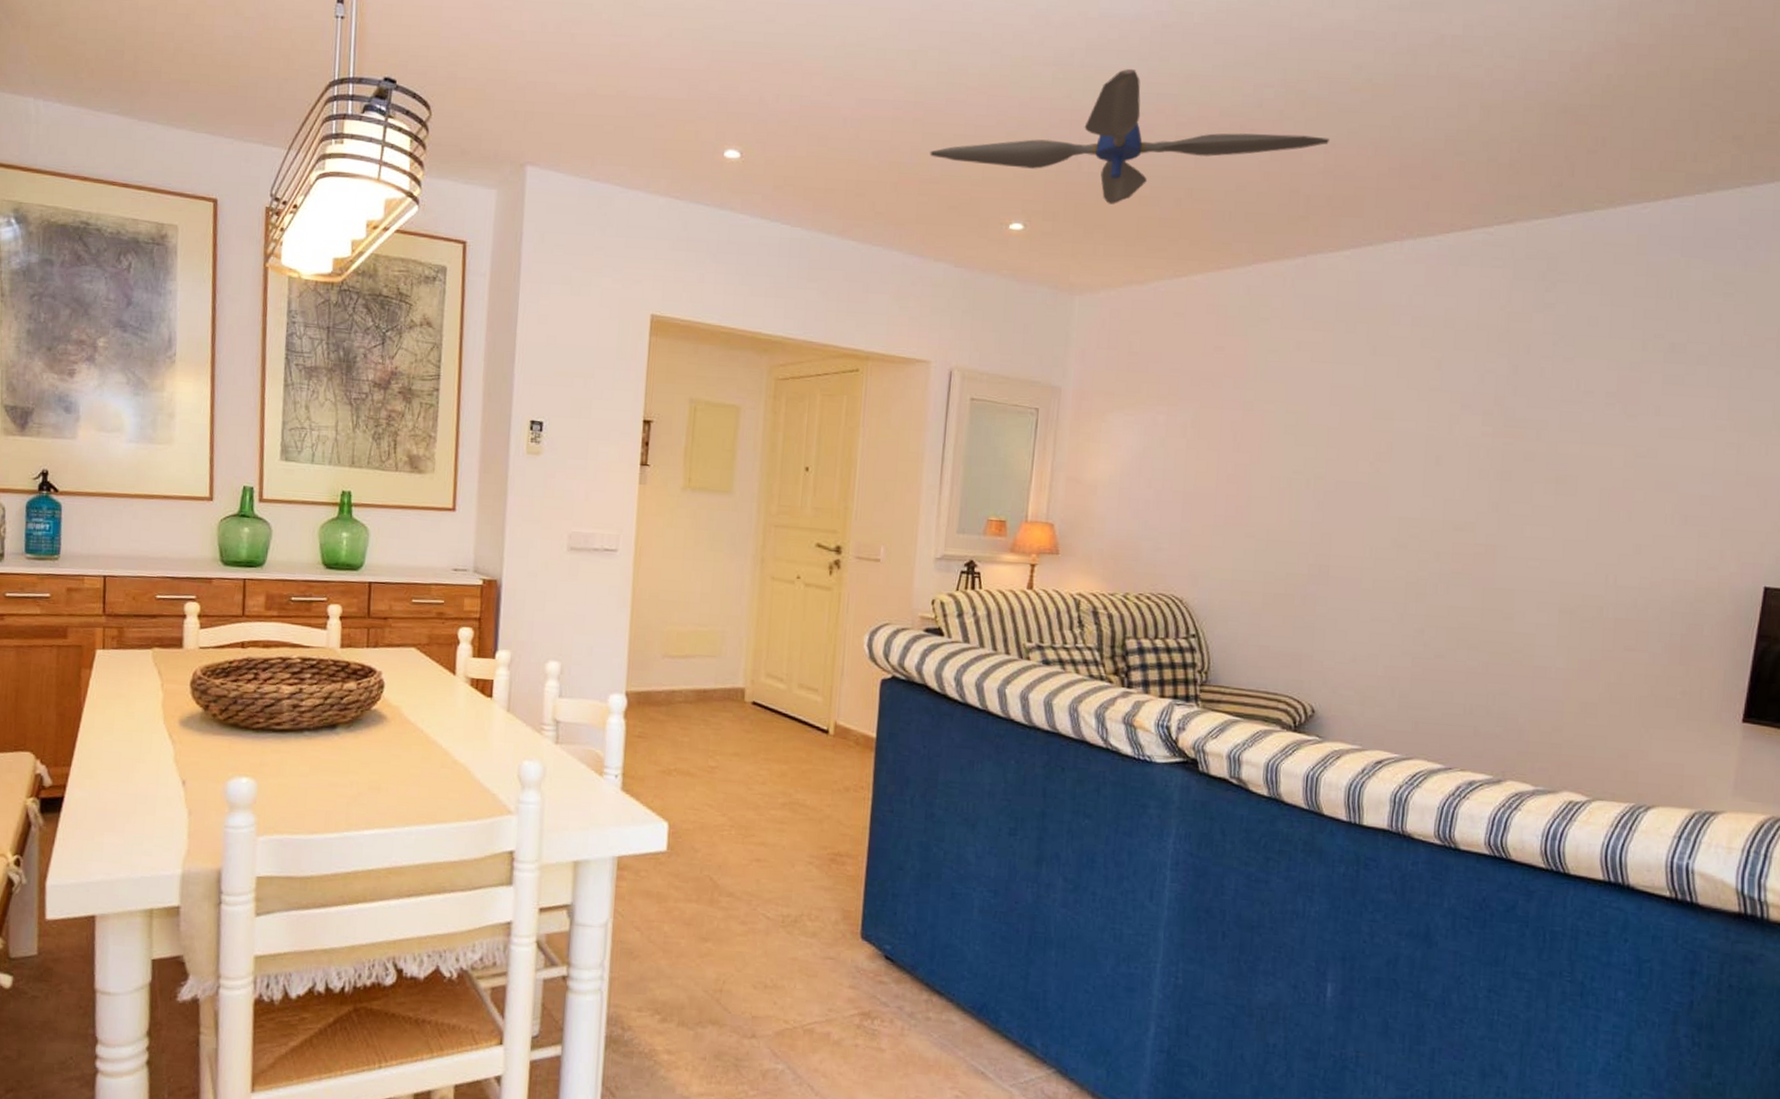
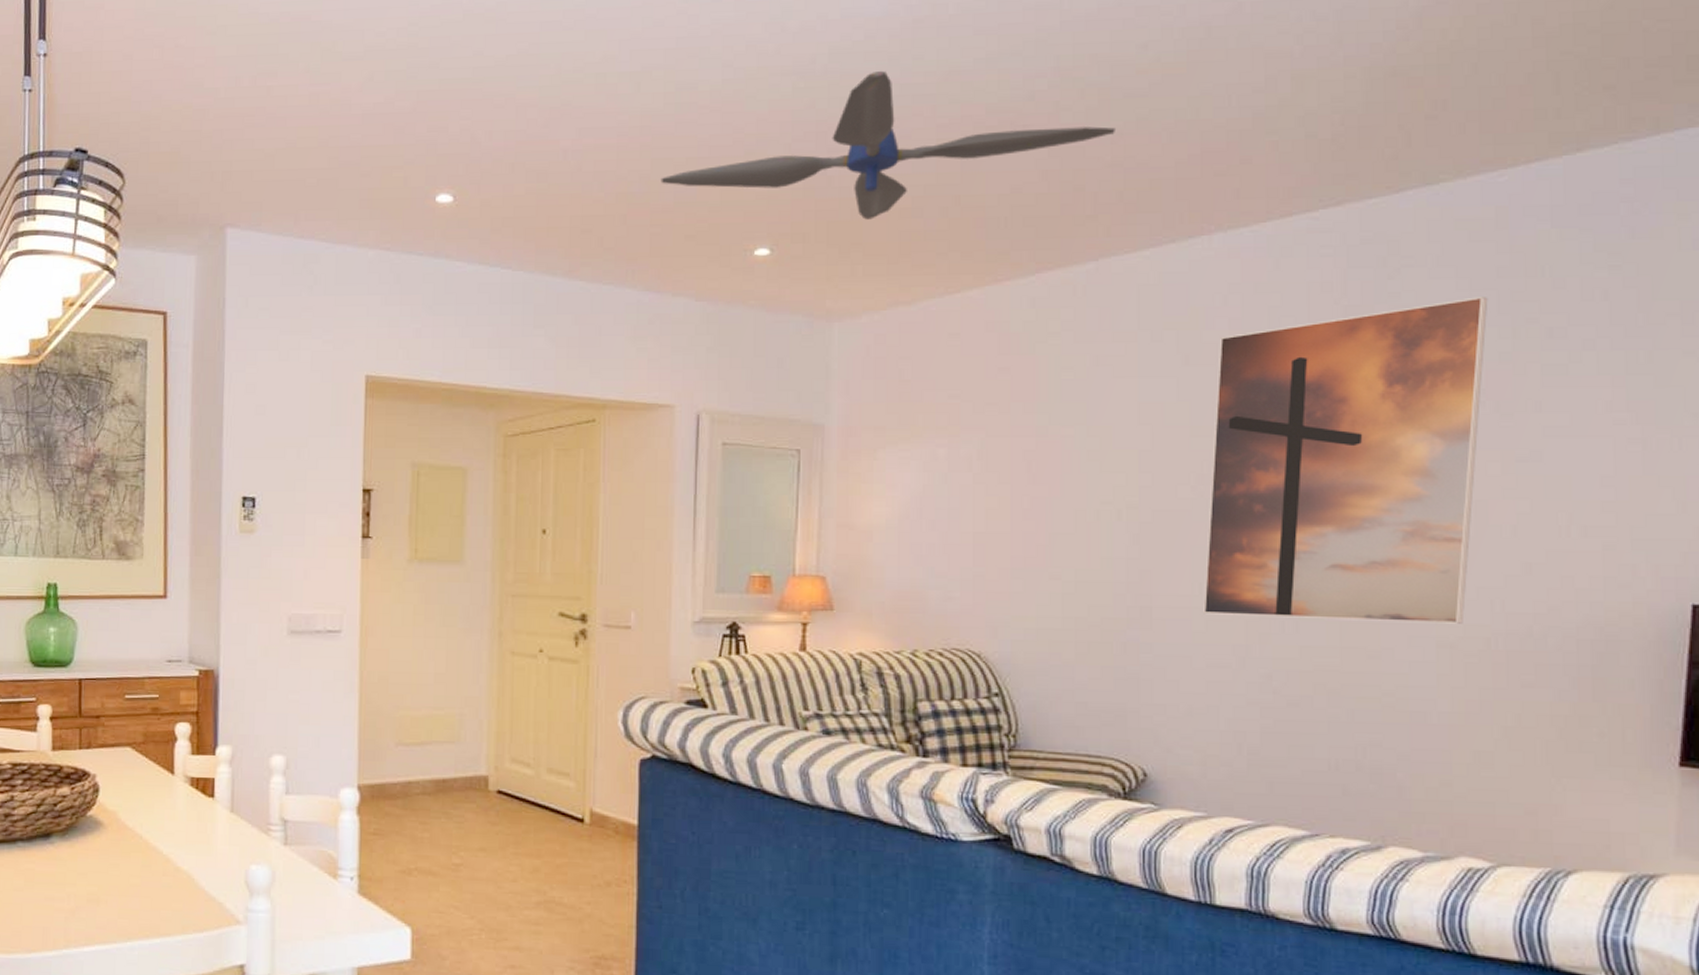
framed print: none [1372,312,1626,594] -> present [1203,297,1488,624]

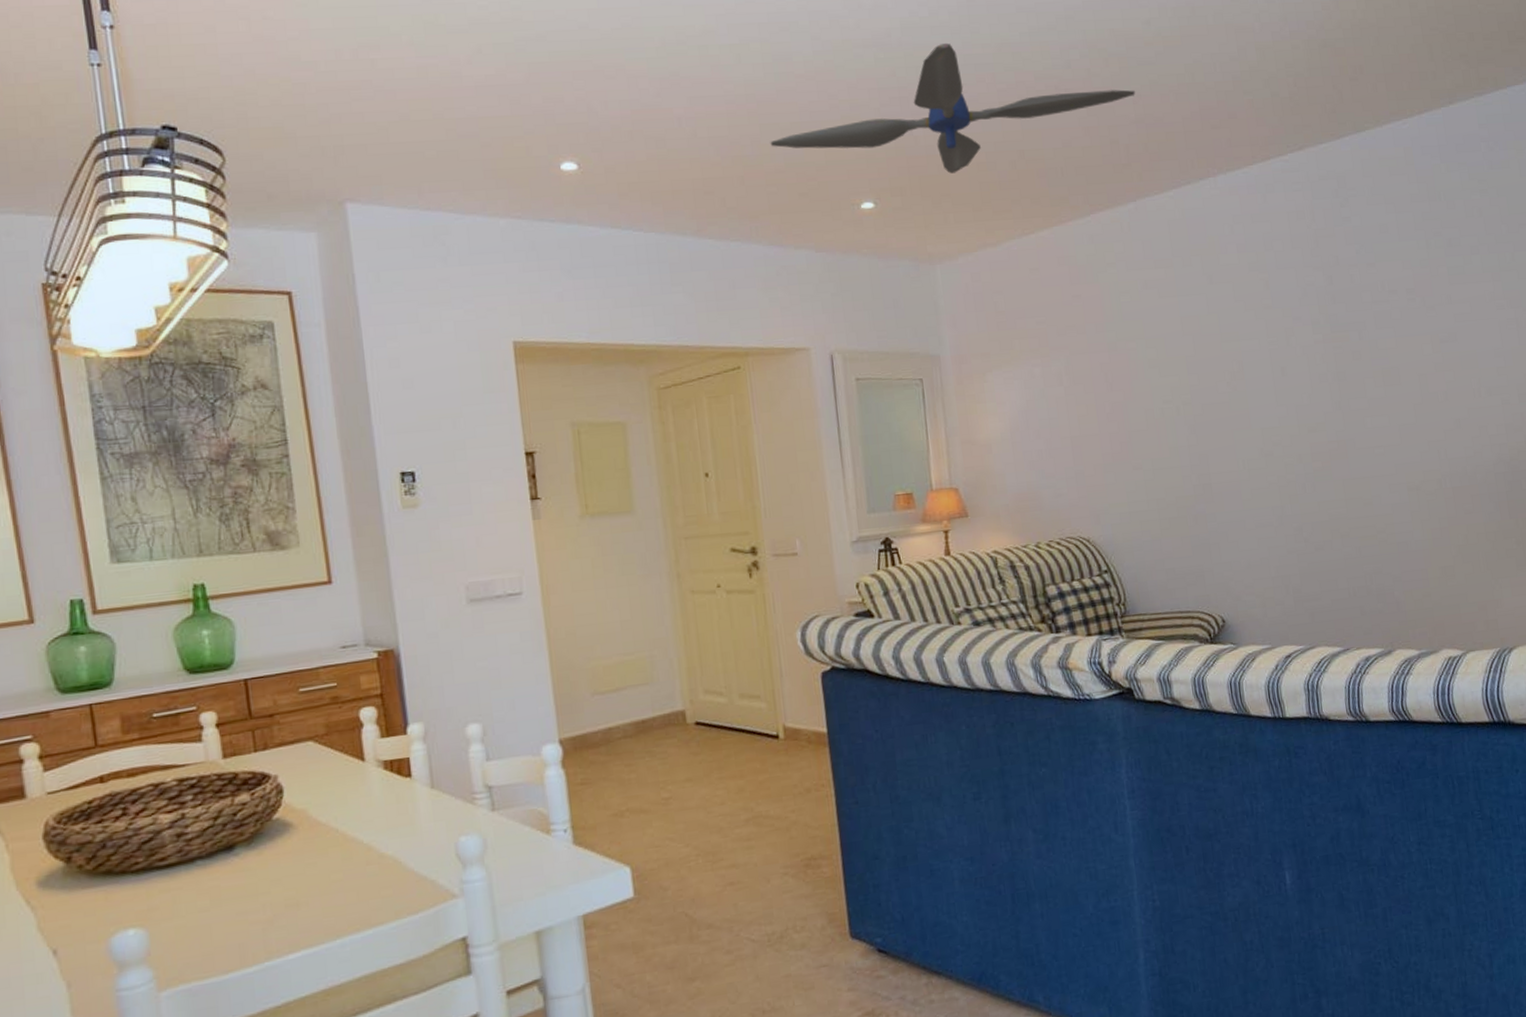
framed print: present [1203,297,1488,624] -> none [1232,217,1423,485]

